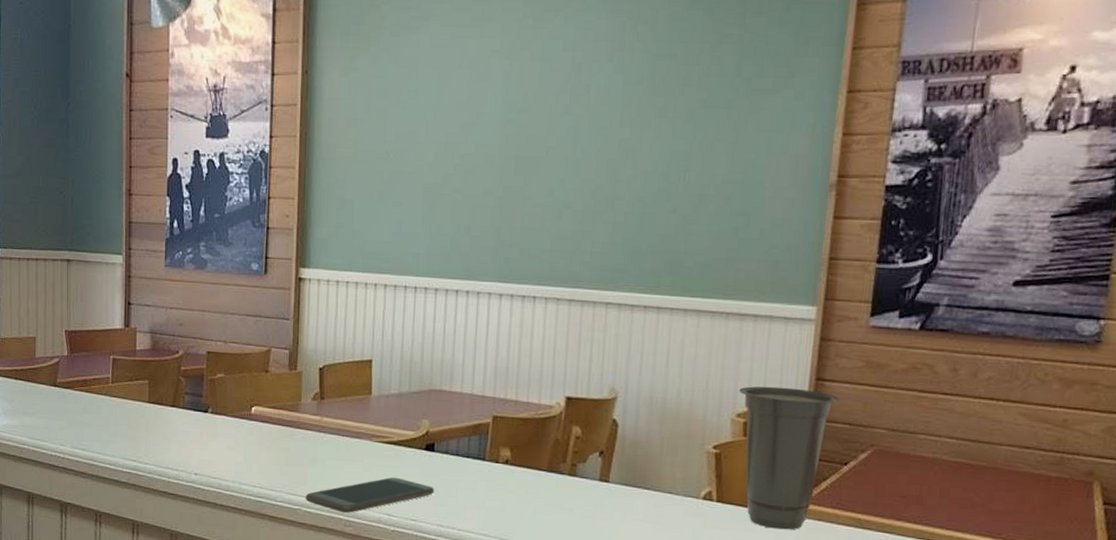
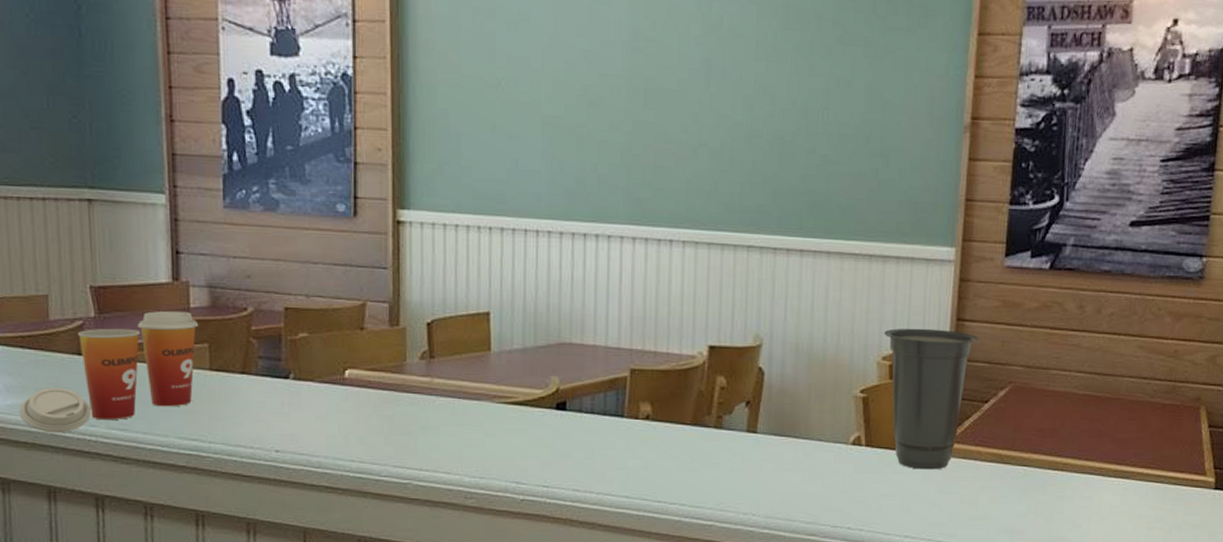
beverage cup: none [11,352,142,450] -> present [19,310,199,433]
smartphone: present [304,477,435,513] -> none [415,440,569,484]

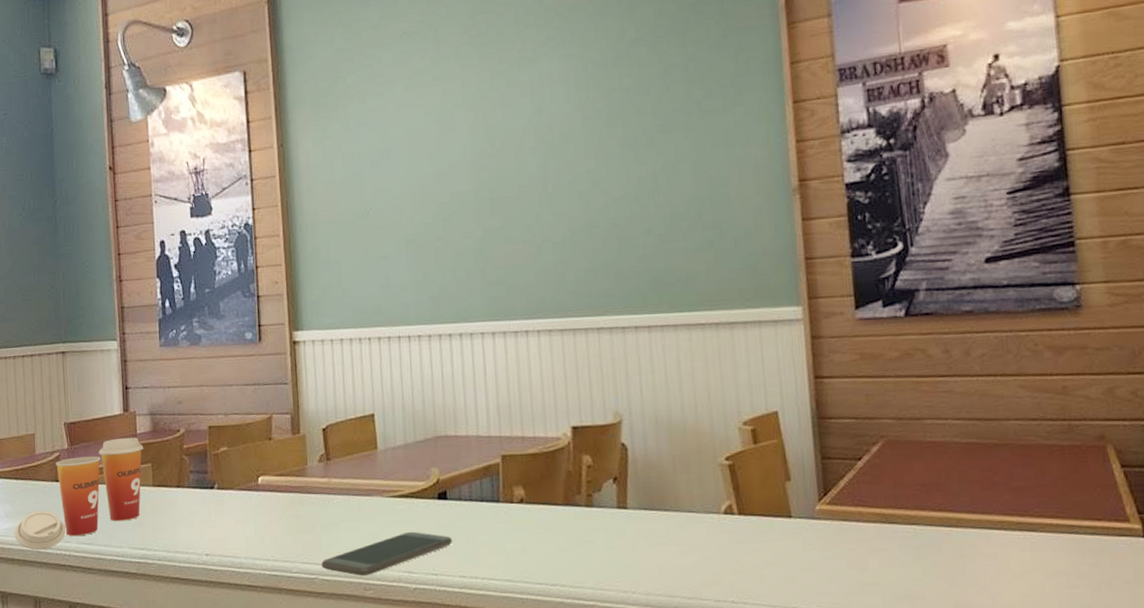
smartphone: none [415,440,569,484] -> present [320,531,453,576]
cup: present [884,328,979,470] -> none [741,389,841,536]

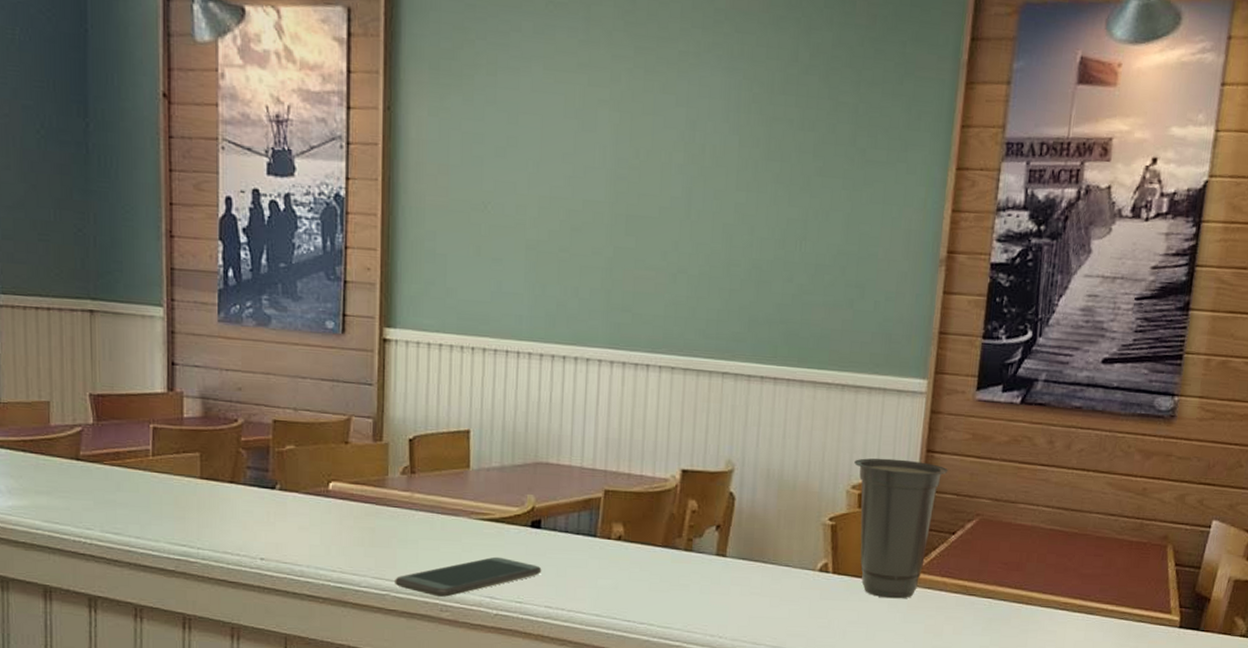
beverage cup: present [14,437,144,551] -> none [19,419,192,535]
cup: none [741,389,841,536] -> present [854,458,948,599]

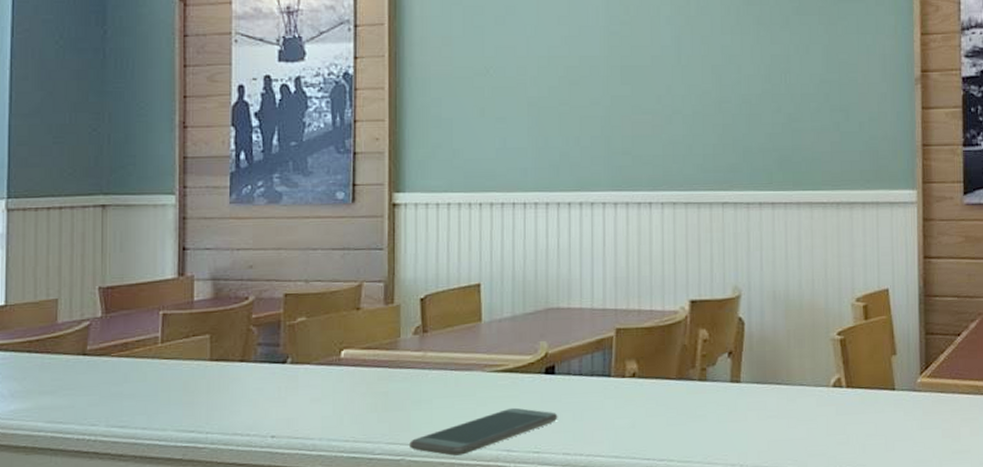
cup: present [854,458,948,599] -> none [856,268,946,407]

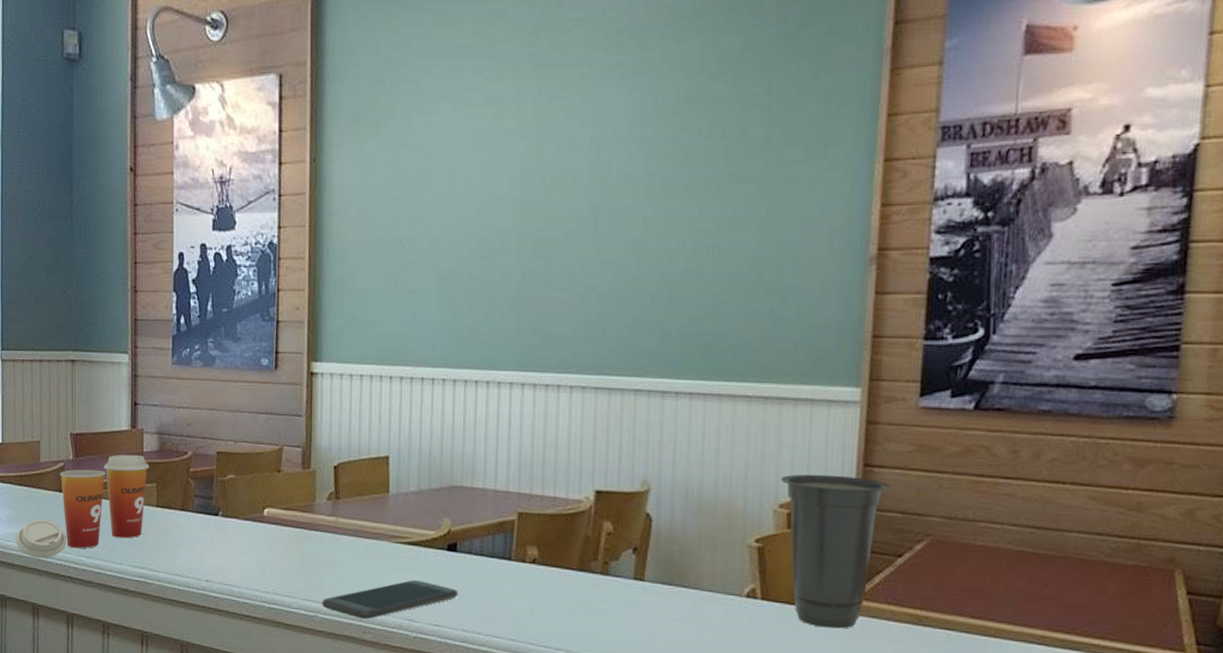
beverage cup: none [21,304,202,436] -> present [15,454,150,559]
cup: none [856,268,946,407] -> present [781,474,890,629]

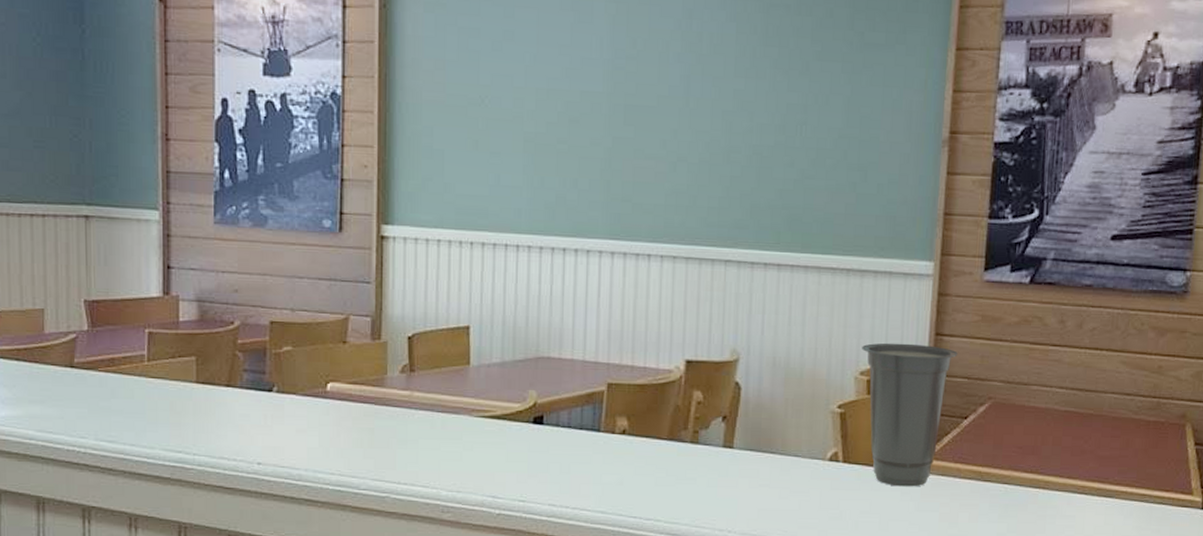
beverage cup: present [15,454,150,559] -> none [12,324,187,445]
smartphone: present [321,579,458,619] -> none [393,454,545,497]

